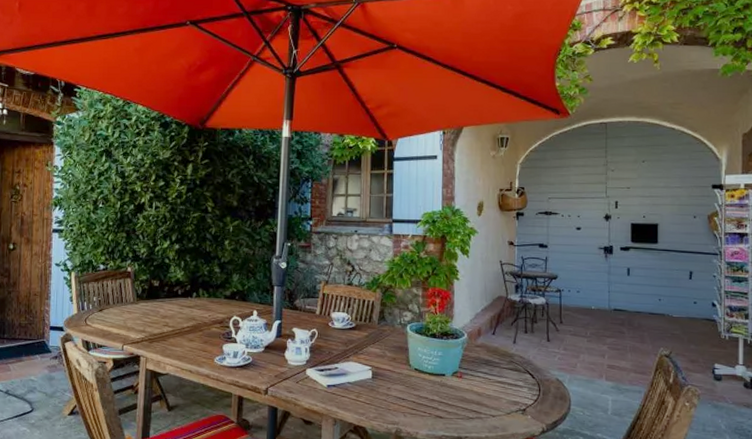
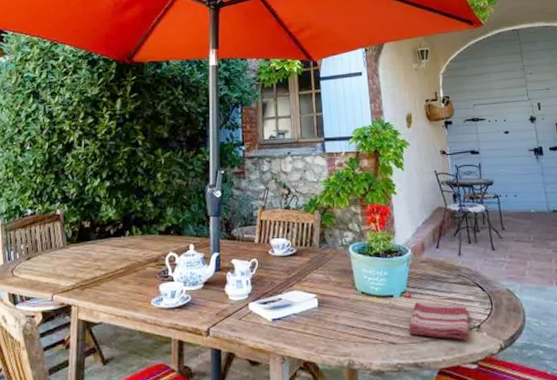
dish towel: none [456,381,516,421] -> present [408,301,470,340]

